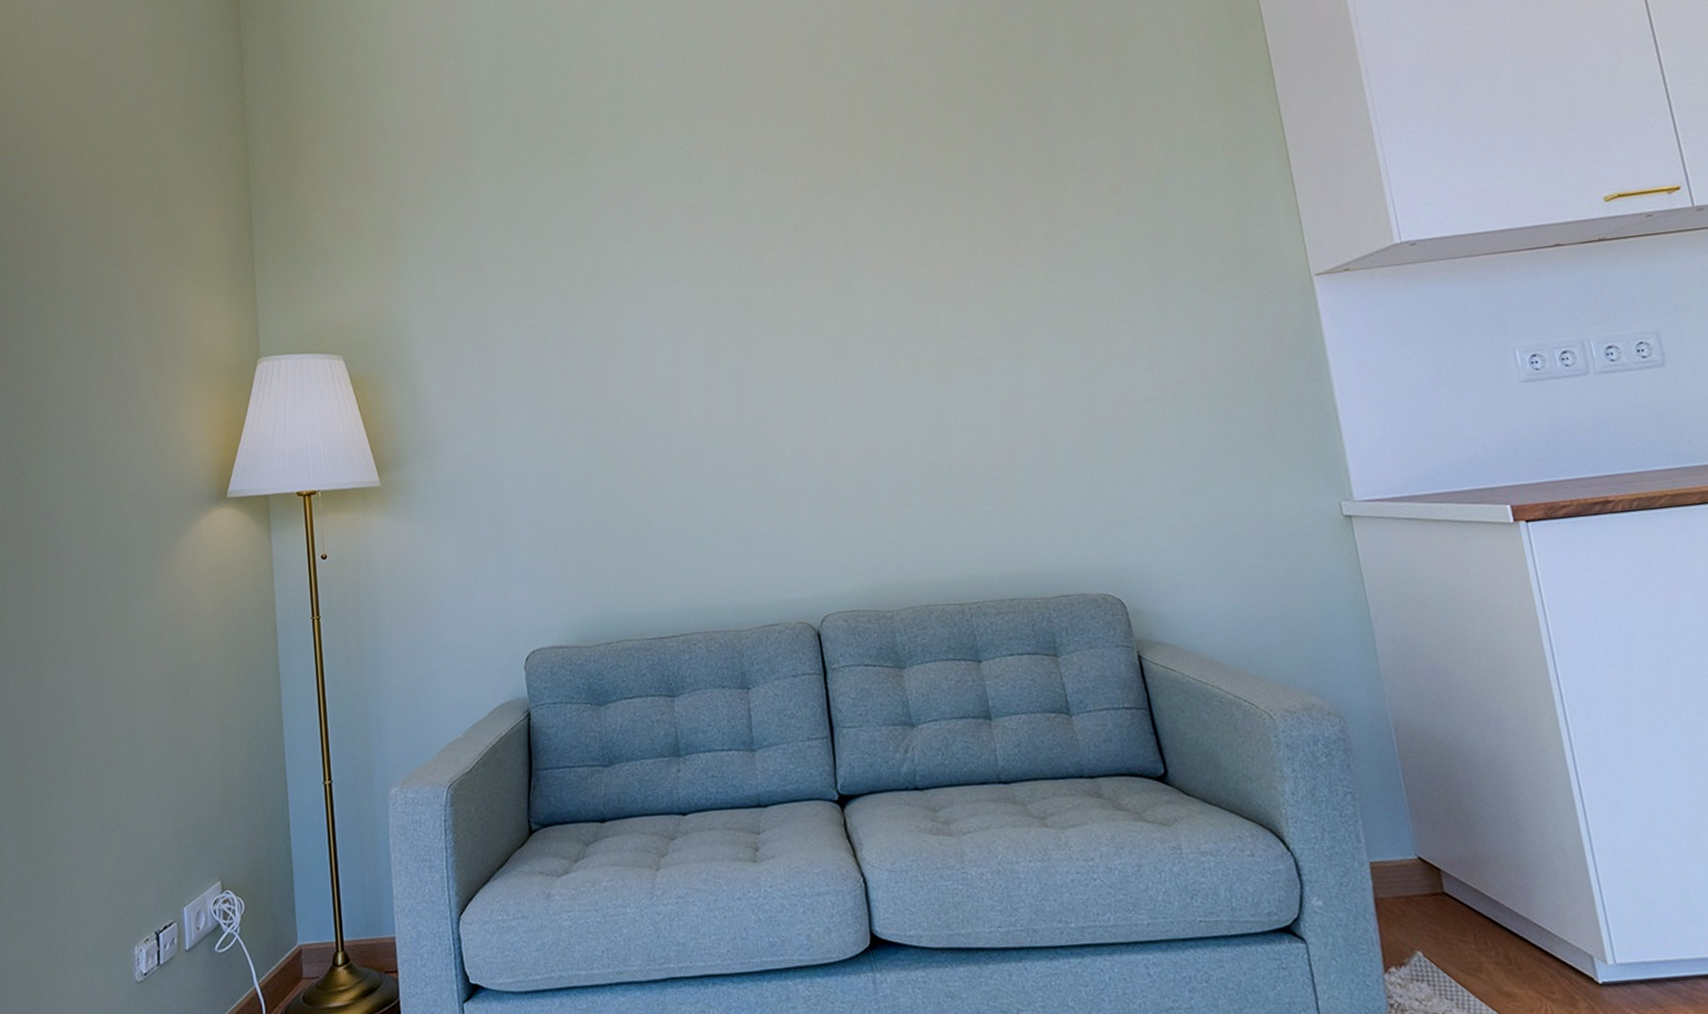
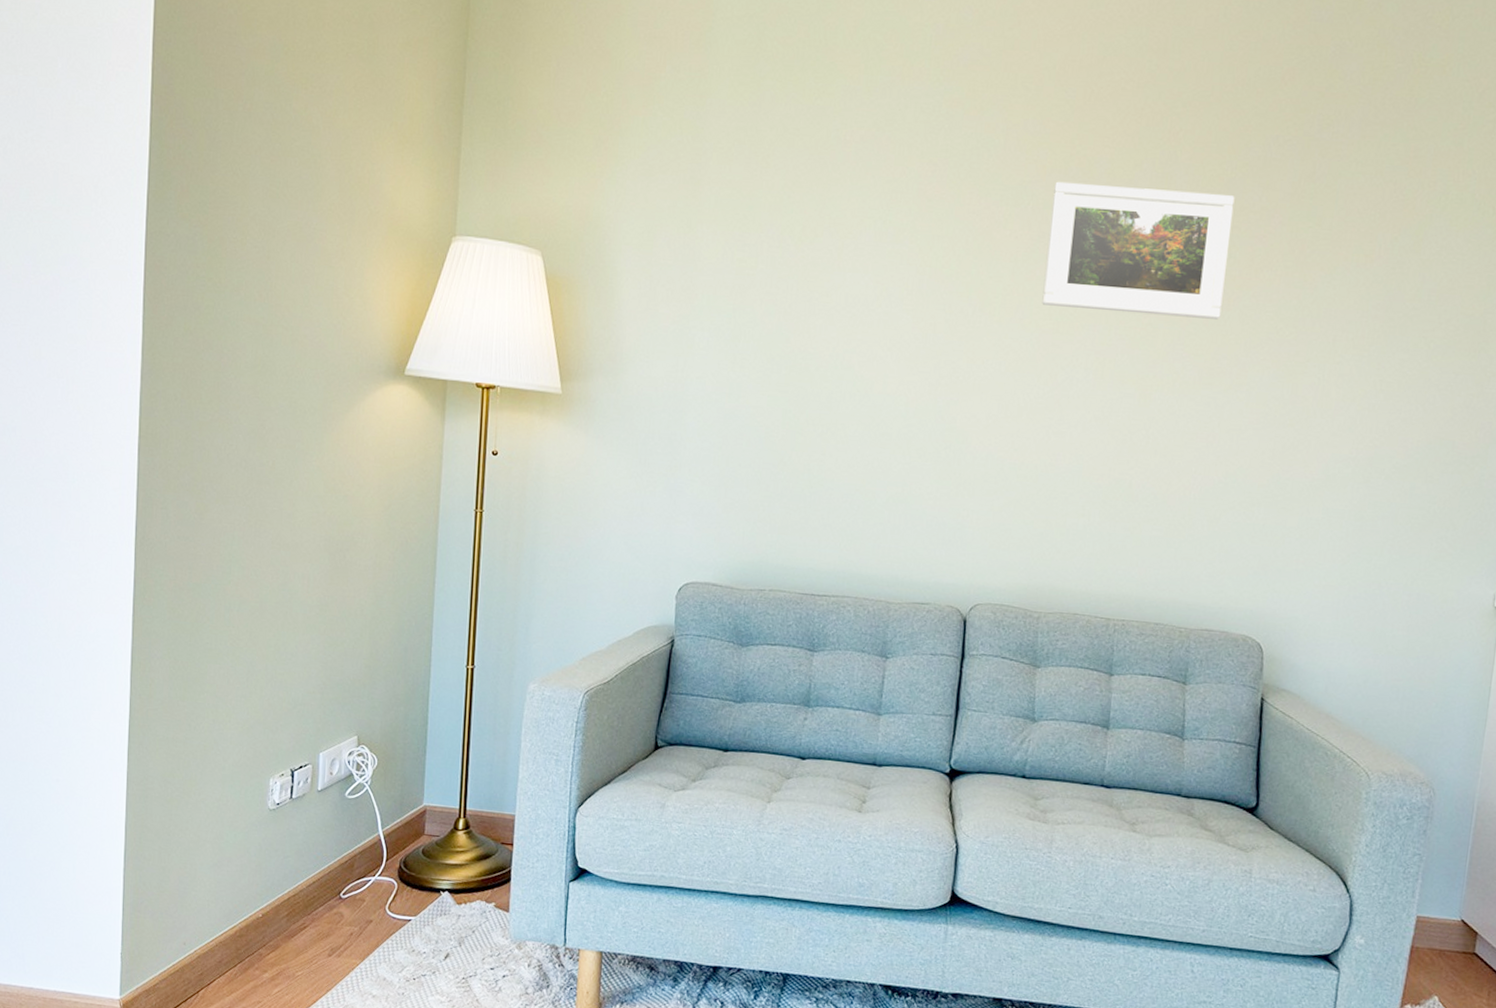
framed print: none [810,179,995,312] -> present [1042,181,1235,320]

